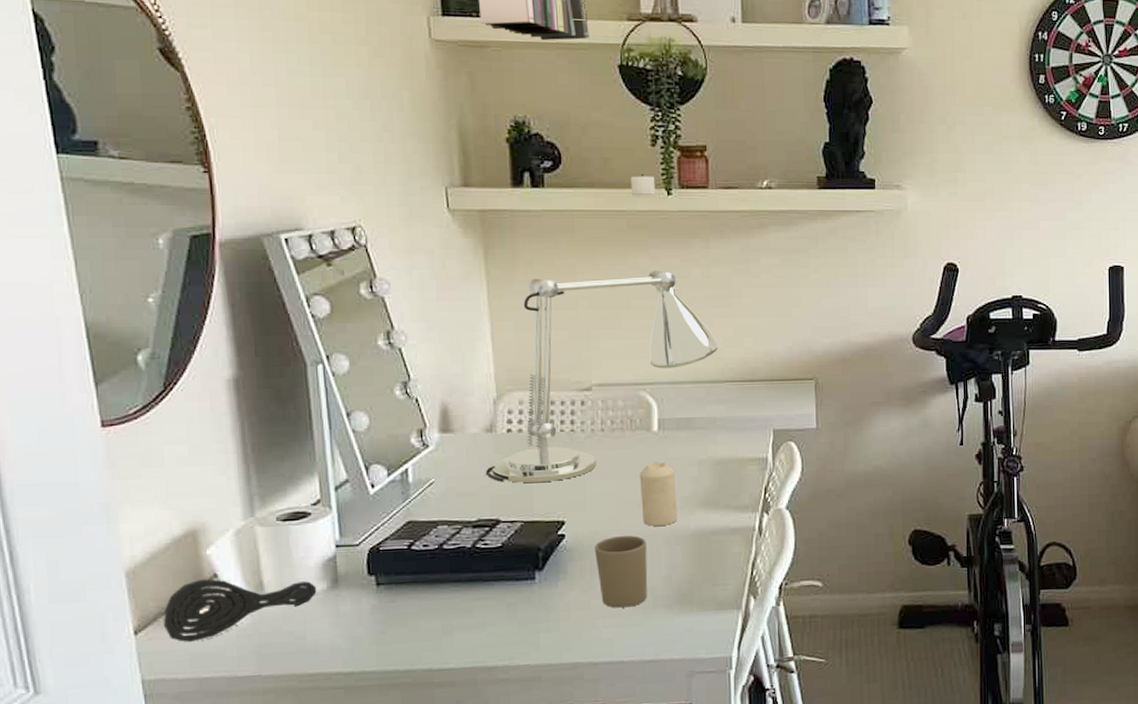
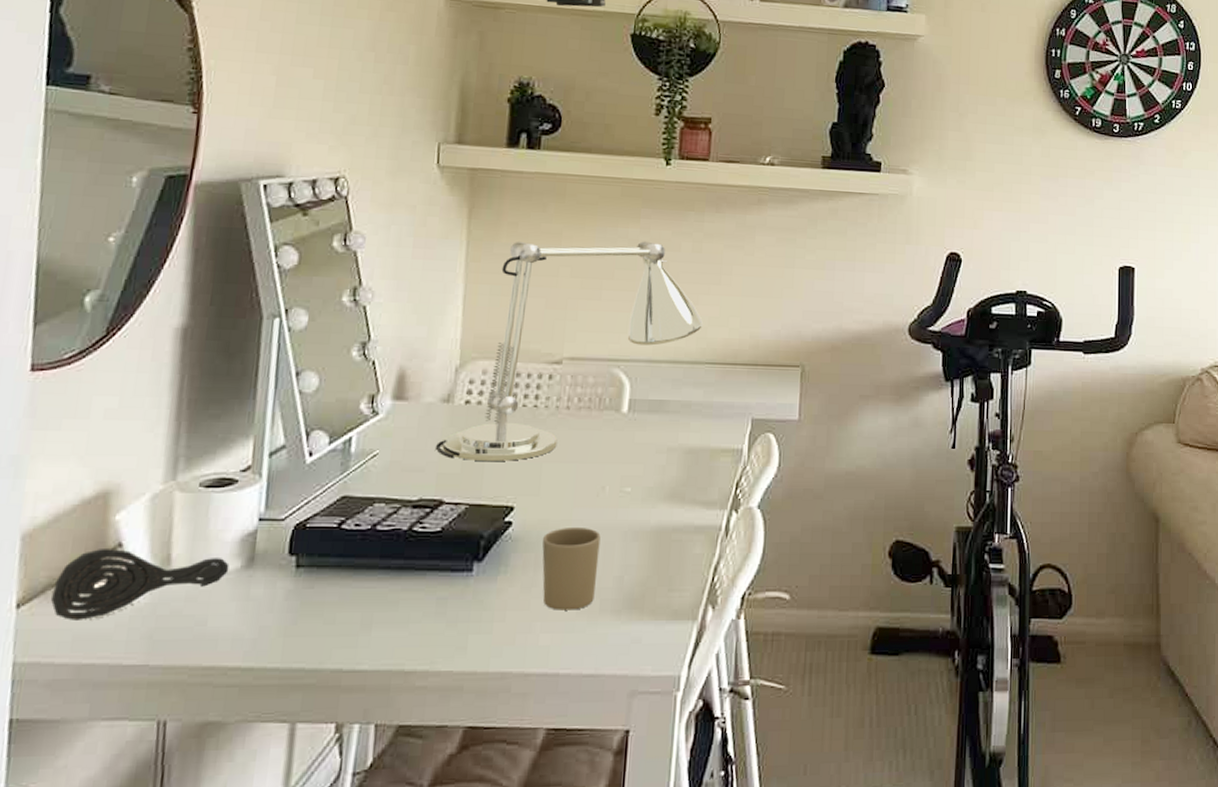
candle: present [630,173,656,196] -> none [629,142,655,165]
candle: present [640,462,677,526] -> none [599,446,640,518]

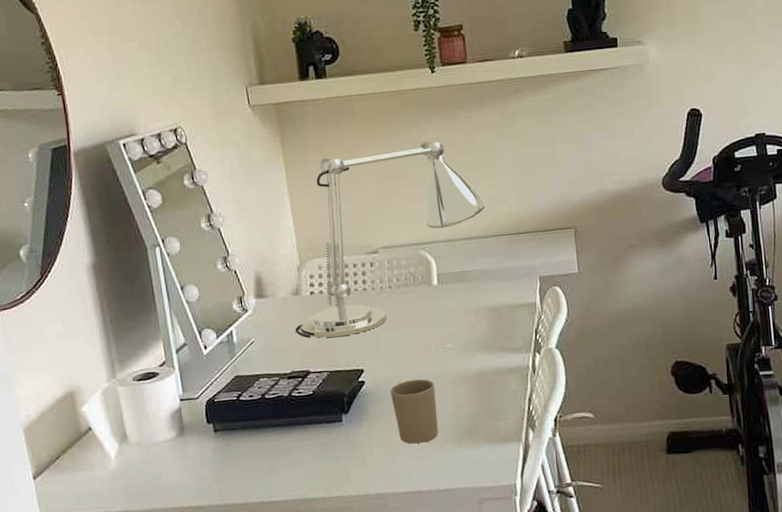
hairbrush: present [51,549,230,620] -> none [53,431,168,485]

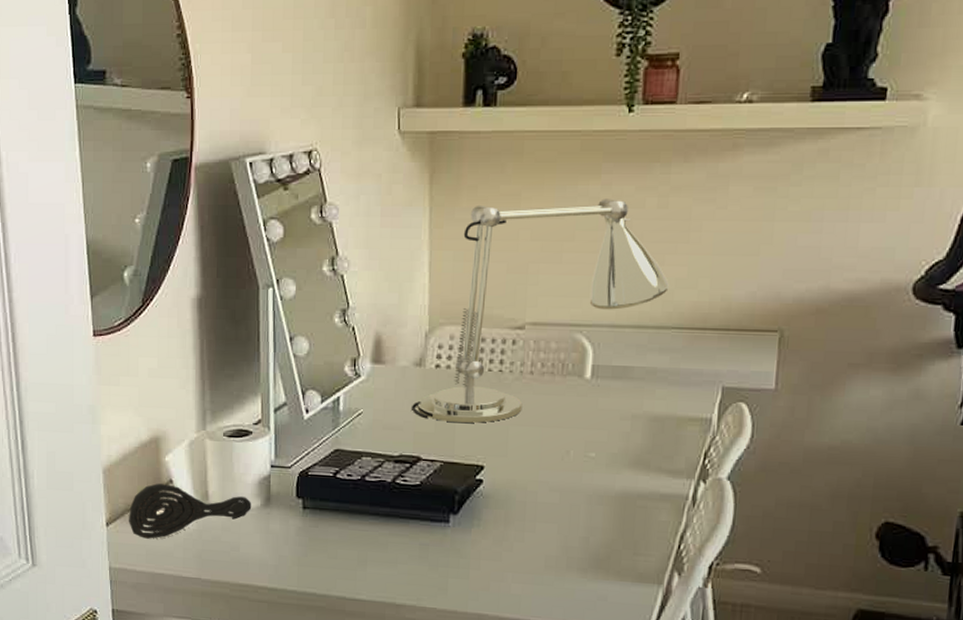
hairbrush: none [53,431,168,485] -> present [129,483,252,540]
mug: present [390,379,439,444] -> none [511,487,566,565]

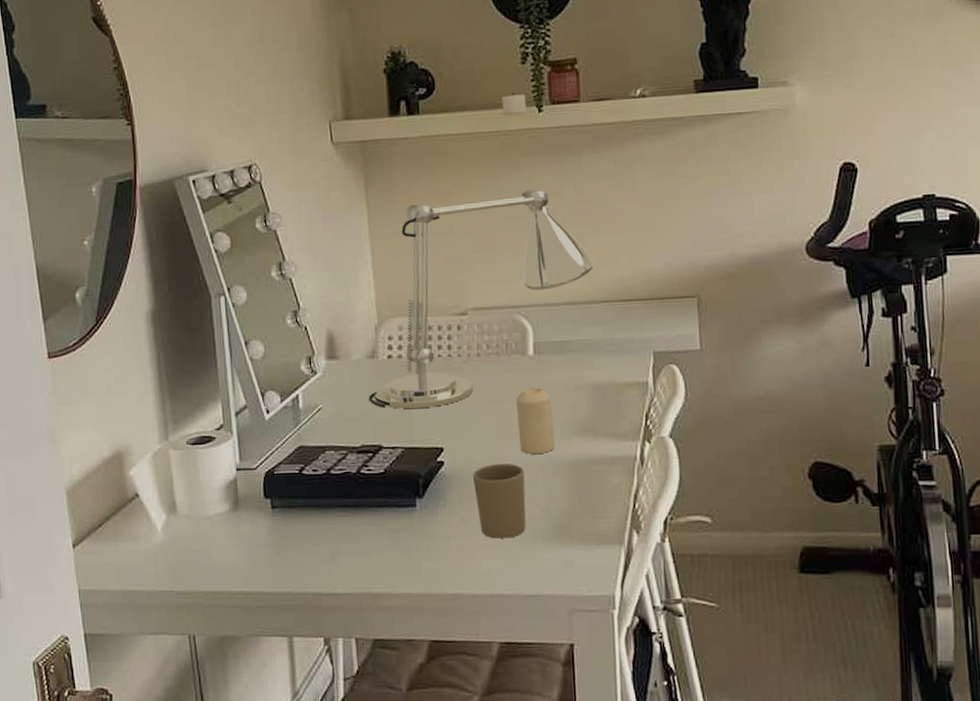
hairbrush: present [129,483,252,540] -> none [95,498,221,556]
mug: none [511,487,566,565] -> present [472,463,526,539]
candle: none [564,412,604,483] -> present [516,387,555,454]
candle: none [588,88,617,114] -> present [502,92,527,116]

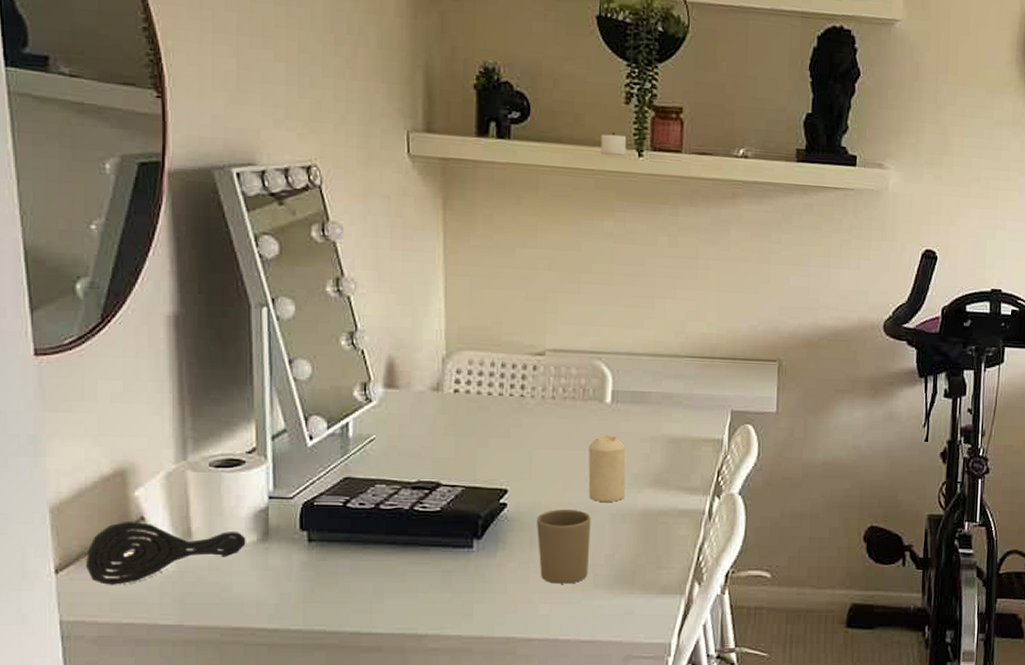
hairbrush: none [95,498,221,556] -> present [86,522,246,585]
desk lamp: present [368,189,595,409] -> none [428,233,682,447]

